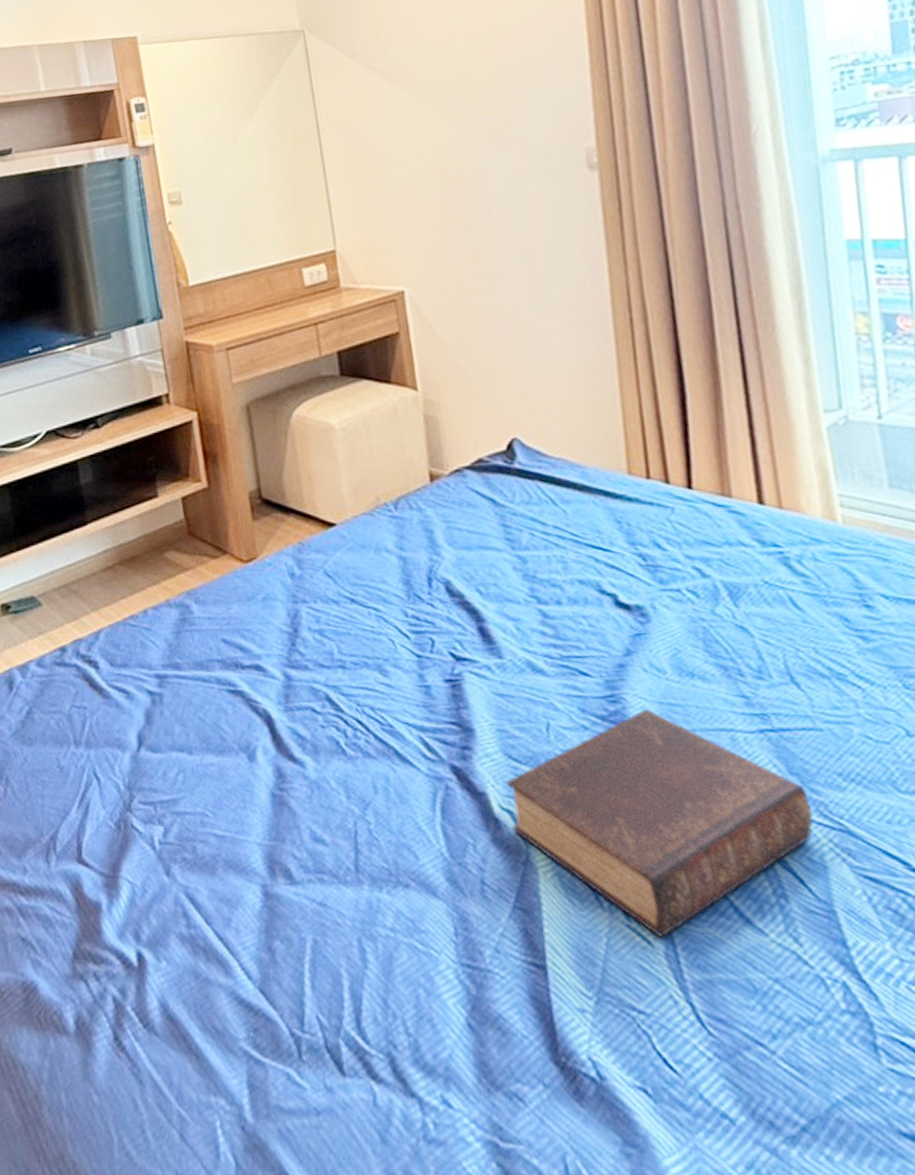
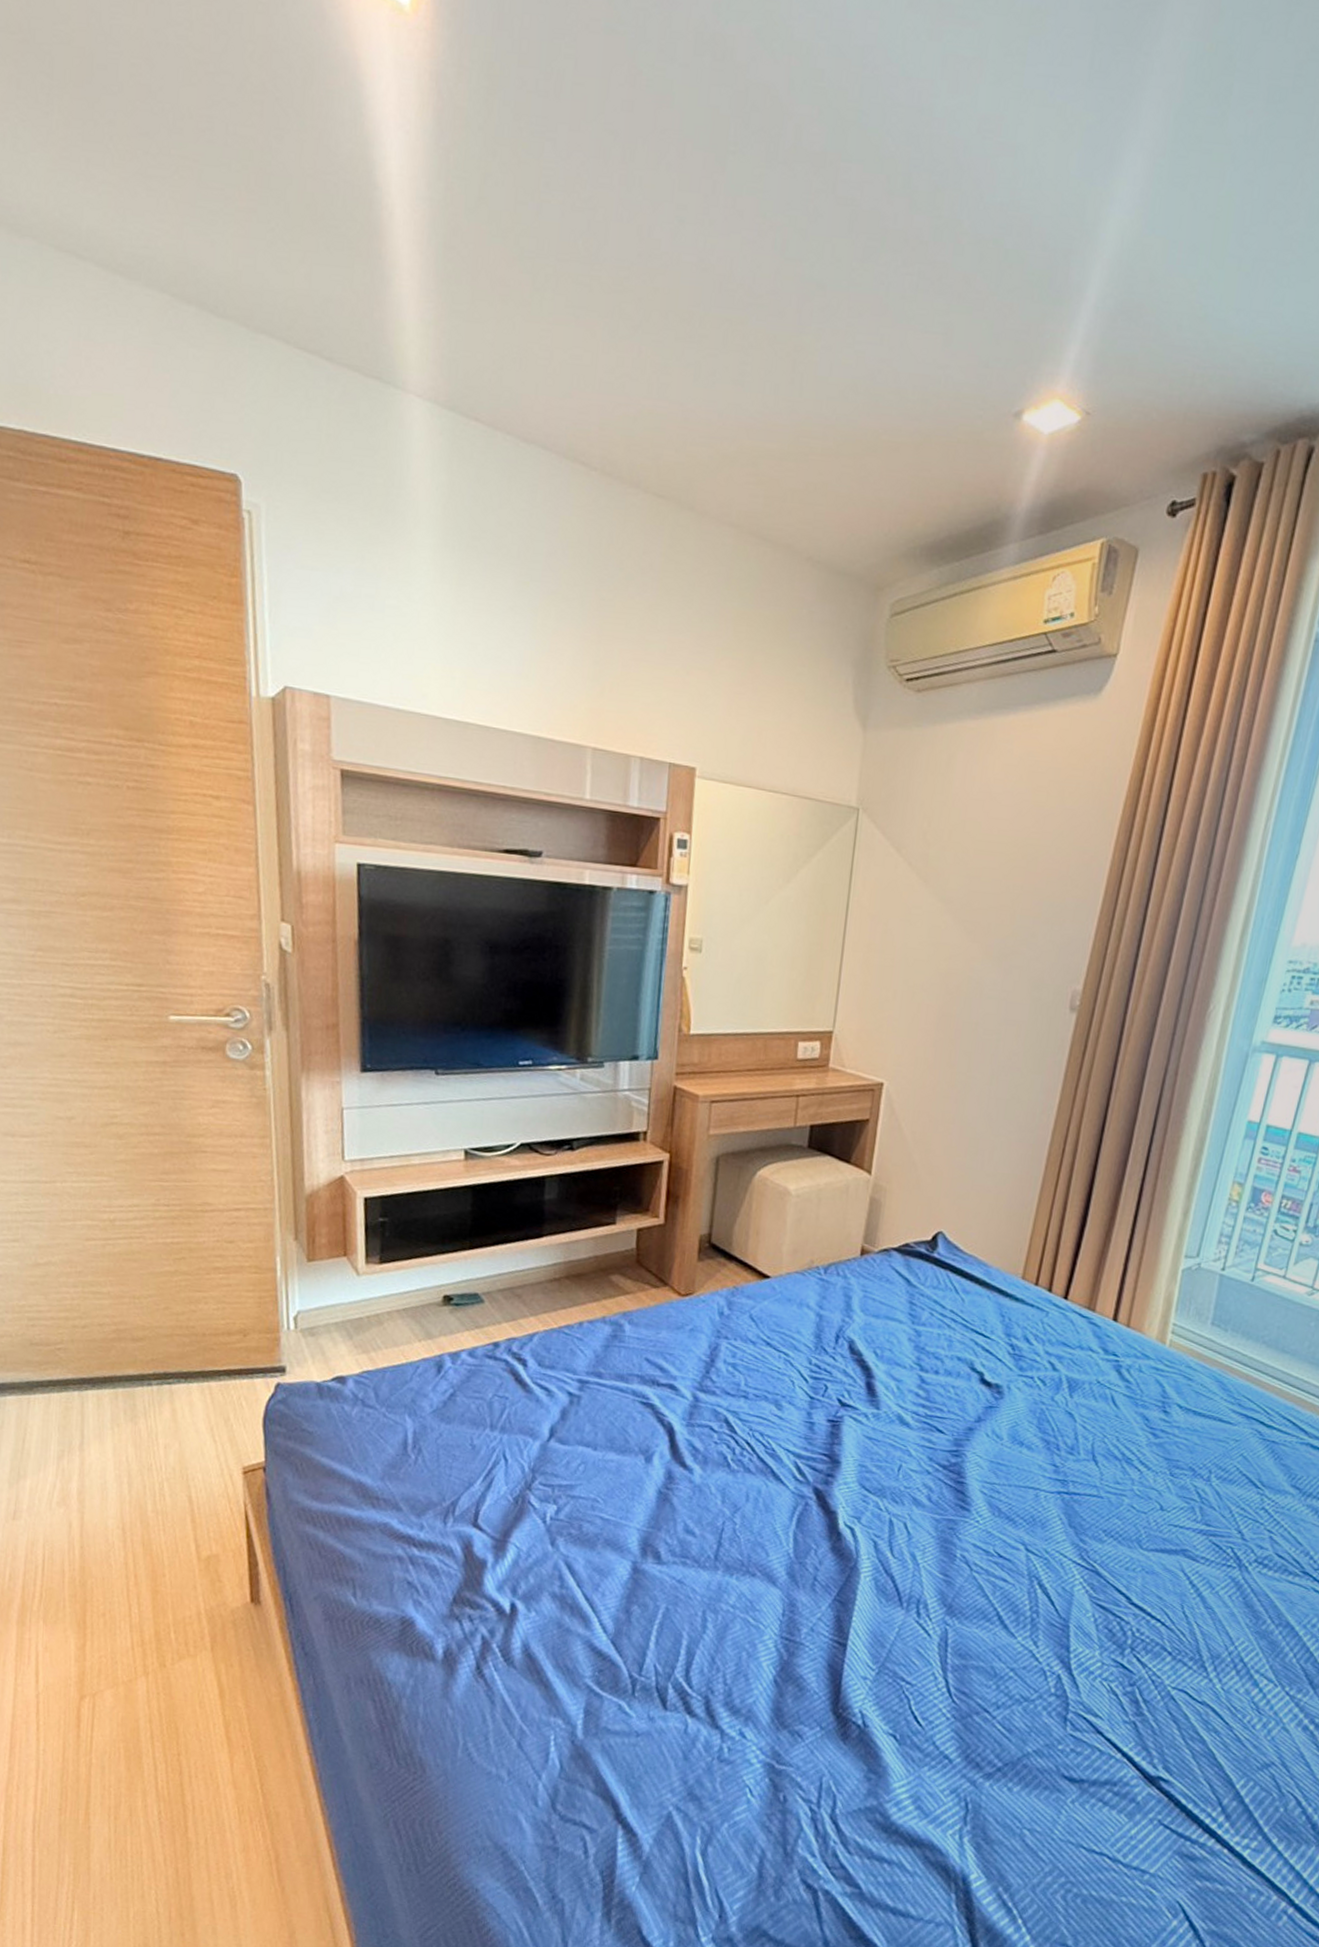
book: present [506,708,814,939] -> none [850,1464,1077,1633]

